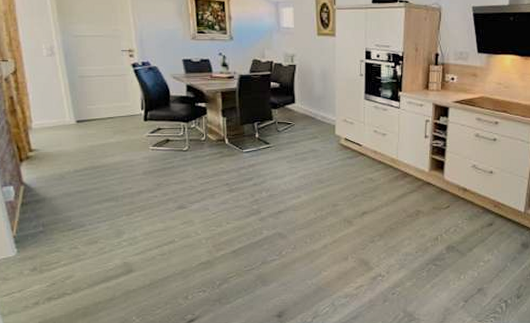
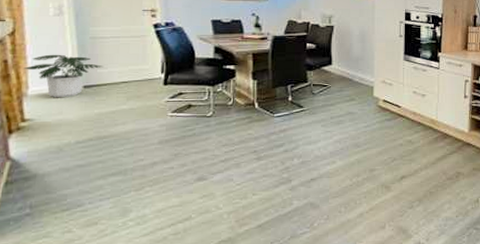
potted plant: none [26,91,92,131] -> present [23,54,104,98]

